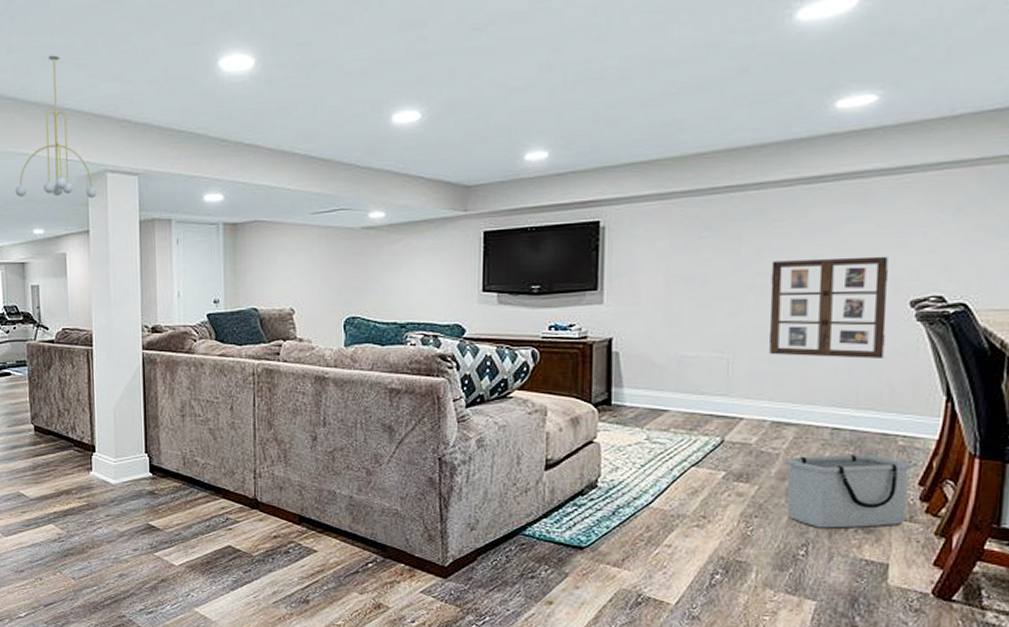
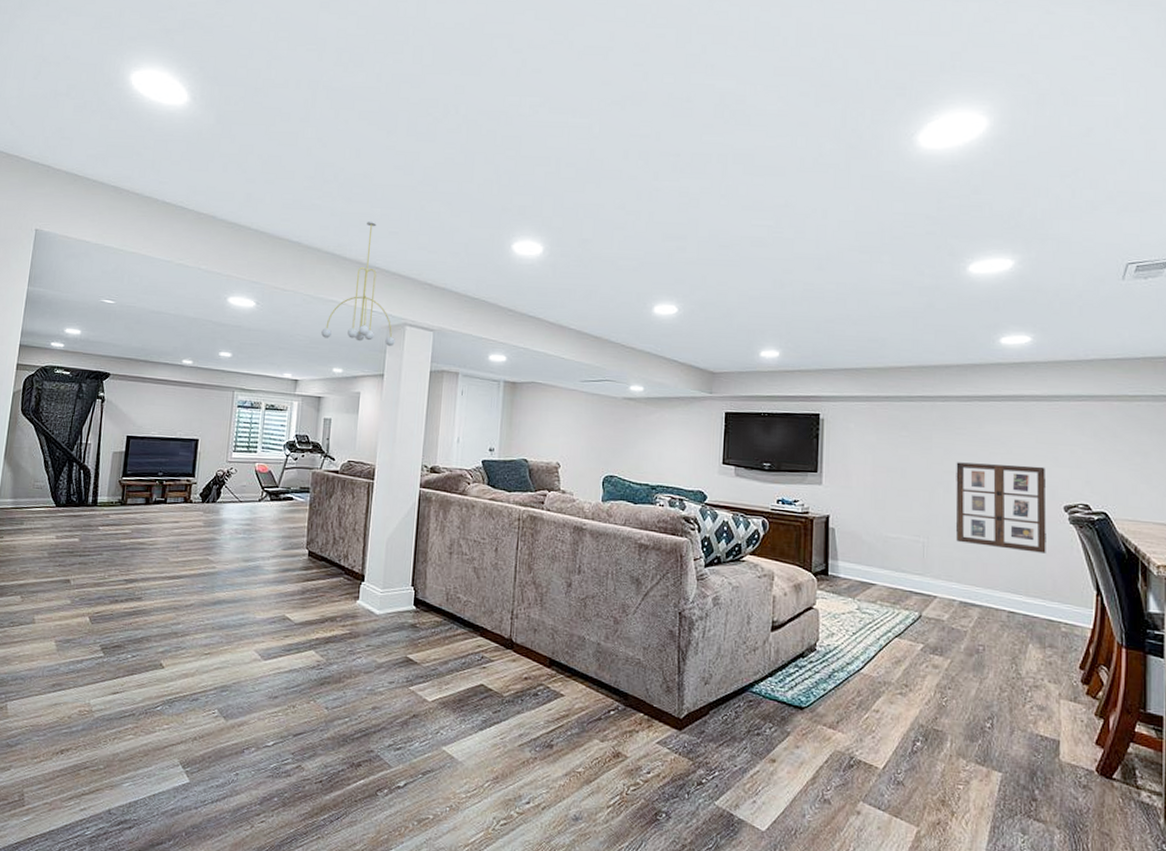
storage bin: present [785,453,913,528] -> none [972,635,1074,705]

